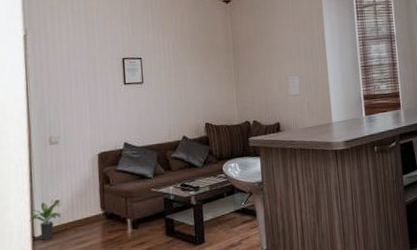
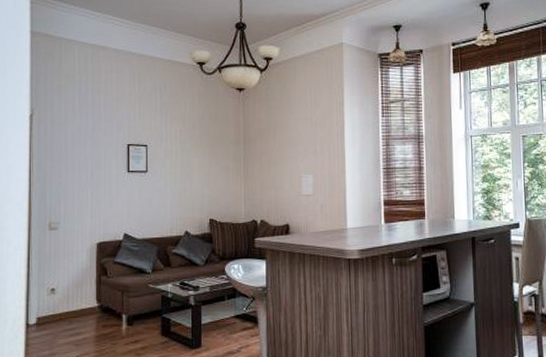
potted plant: present [30,200,62,240] -> none [25,288,57,329]

